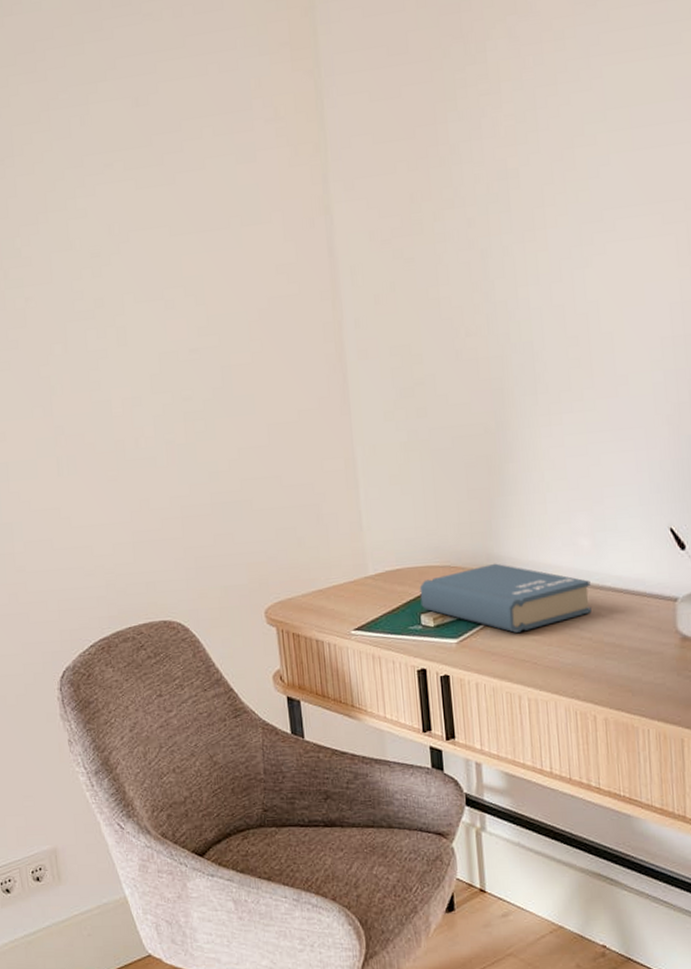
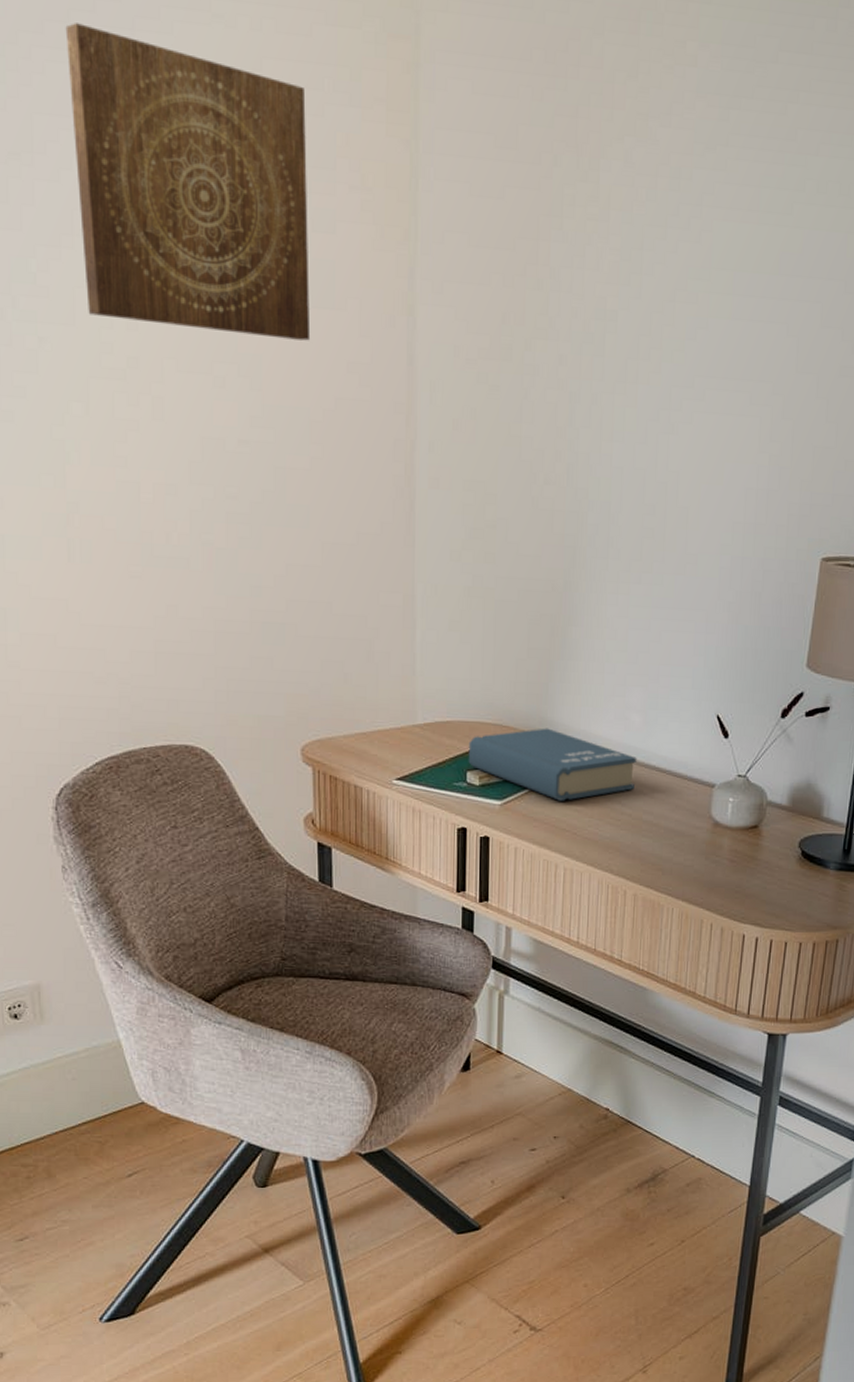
wall art: none [32,49,243,272] -> present [65,23,311,341]

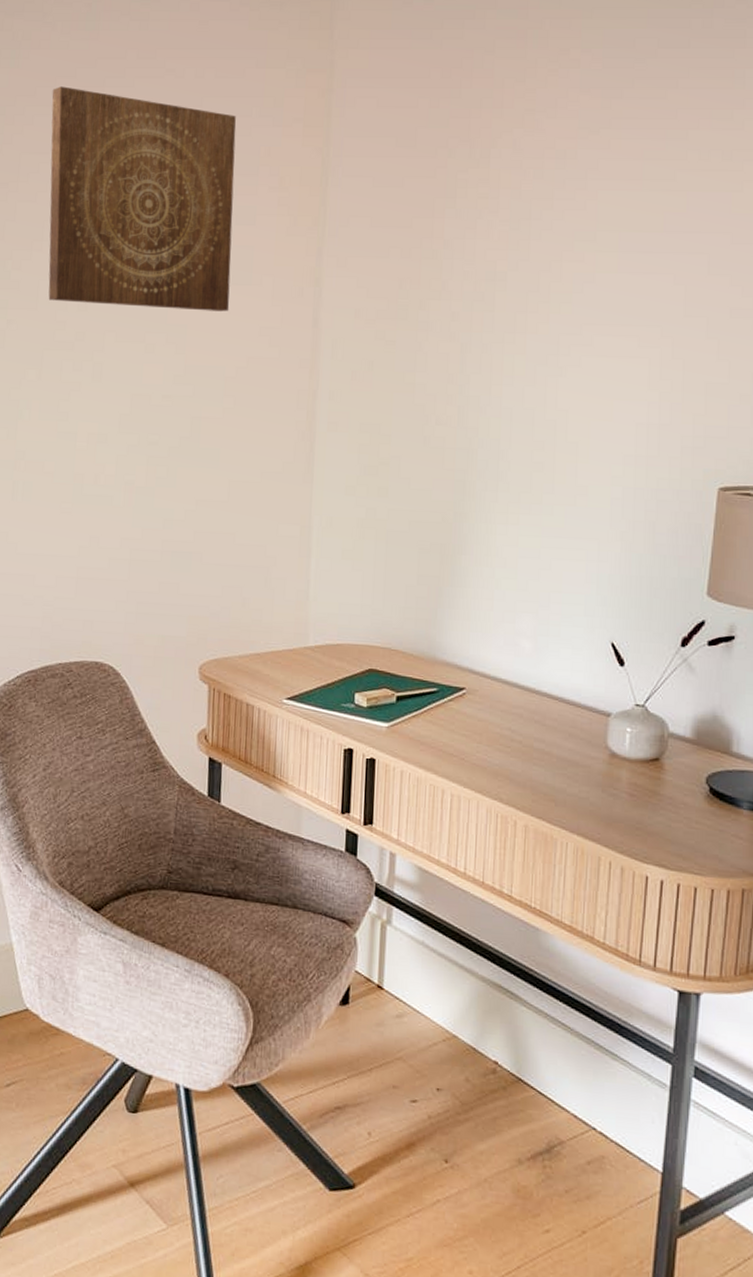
book: present [468,728,637,801] -> none [356,652,527,725]

